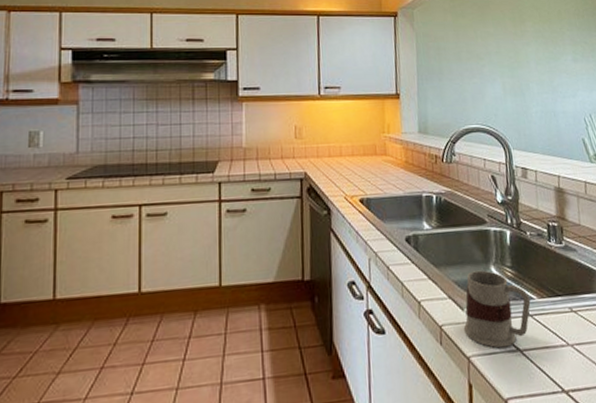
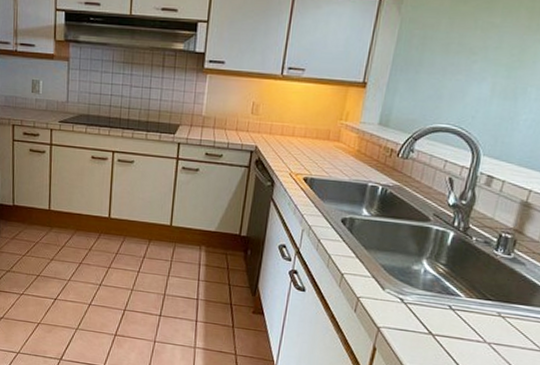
mug: present [463,270,531,349] -> none [380,260,457,329]

